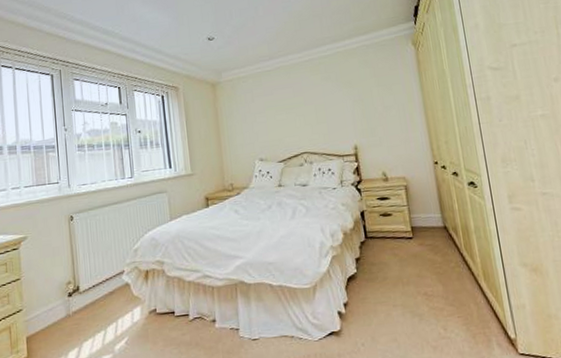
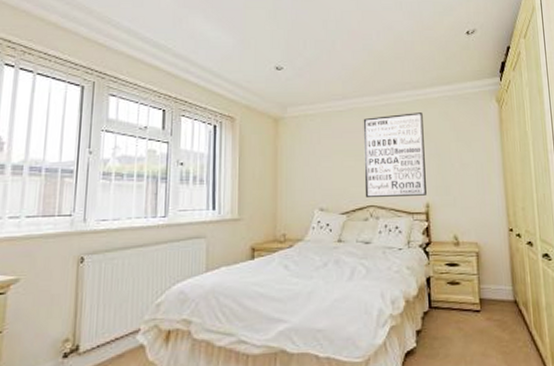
wall art: none [289,63,354,145] -> present [363,113,426,197]

